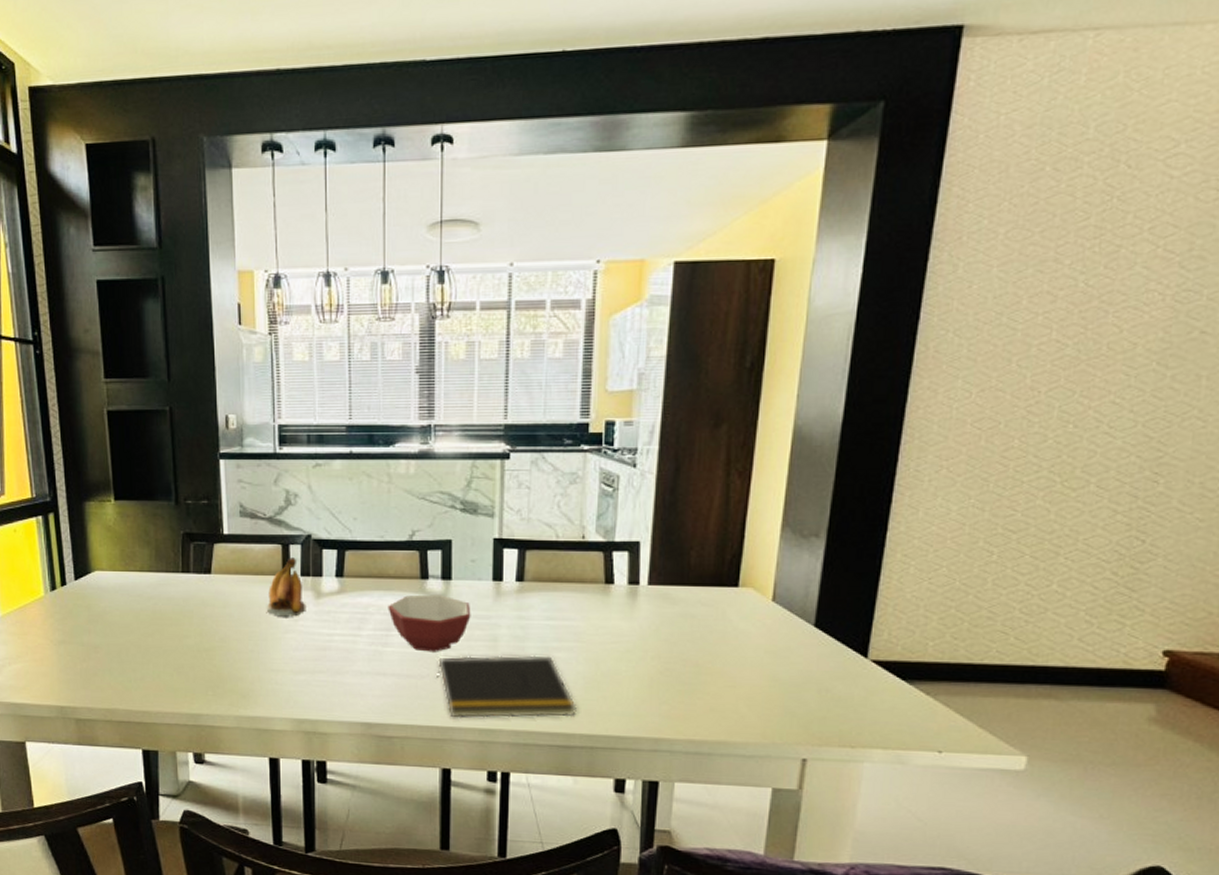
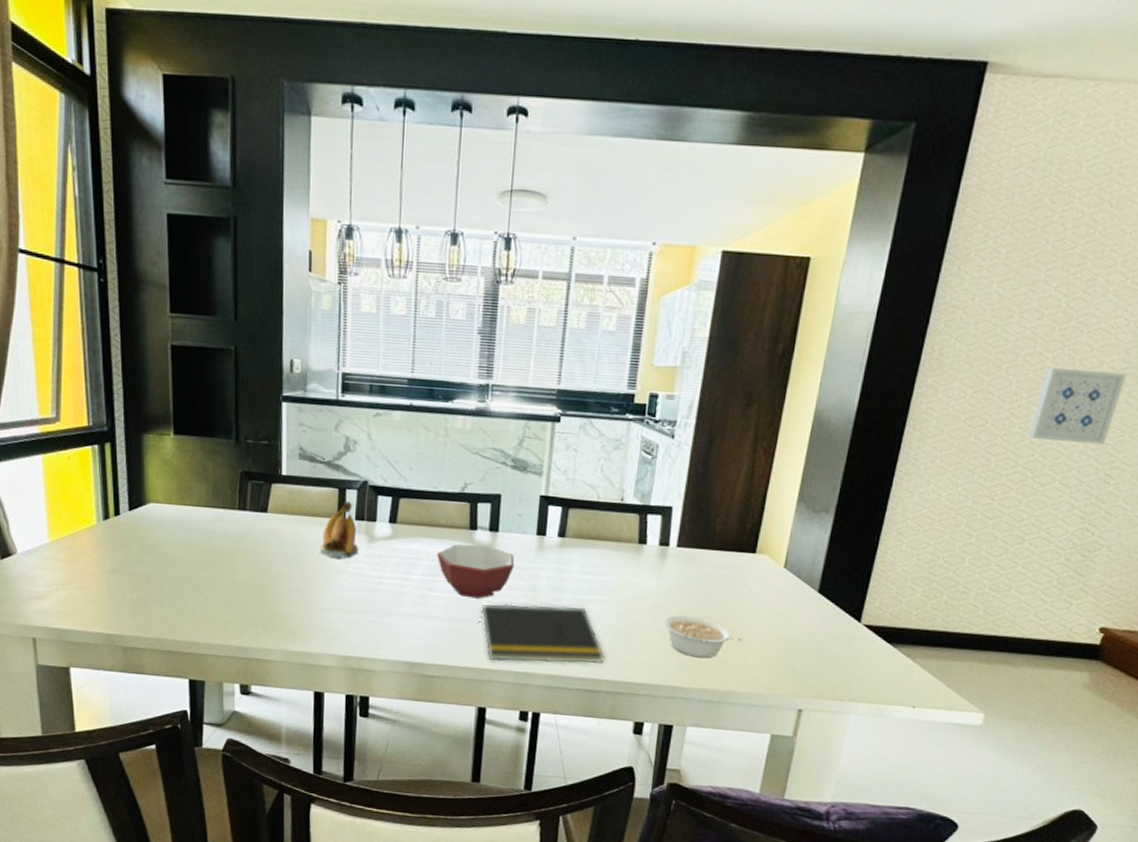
legume: none [640,659,732,706] -> present [664,615,743,659]
wall art: none [1053,355,1167,439] -> present [1029,367,1126,445]

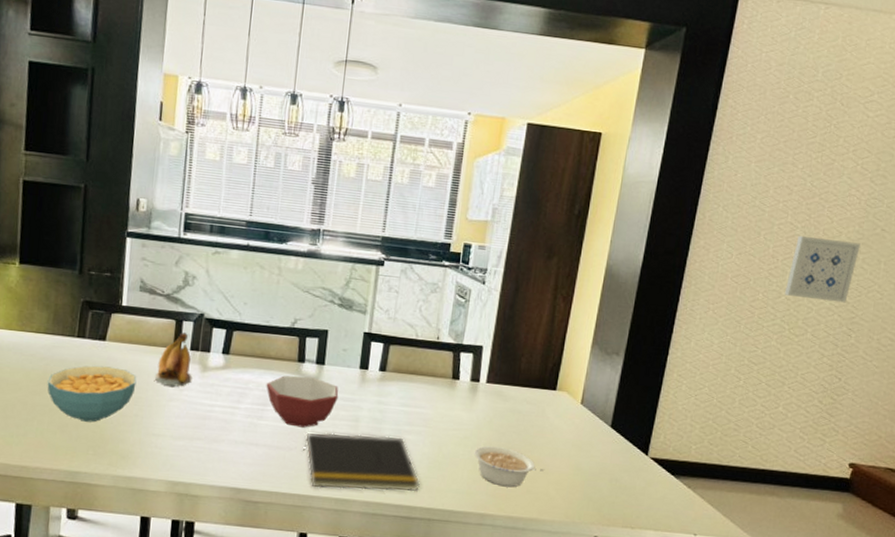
cereal bowl: none [211,538,302,597] -> present [47,365,137,423]

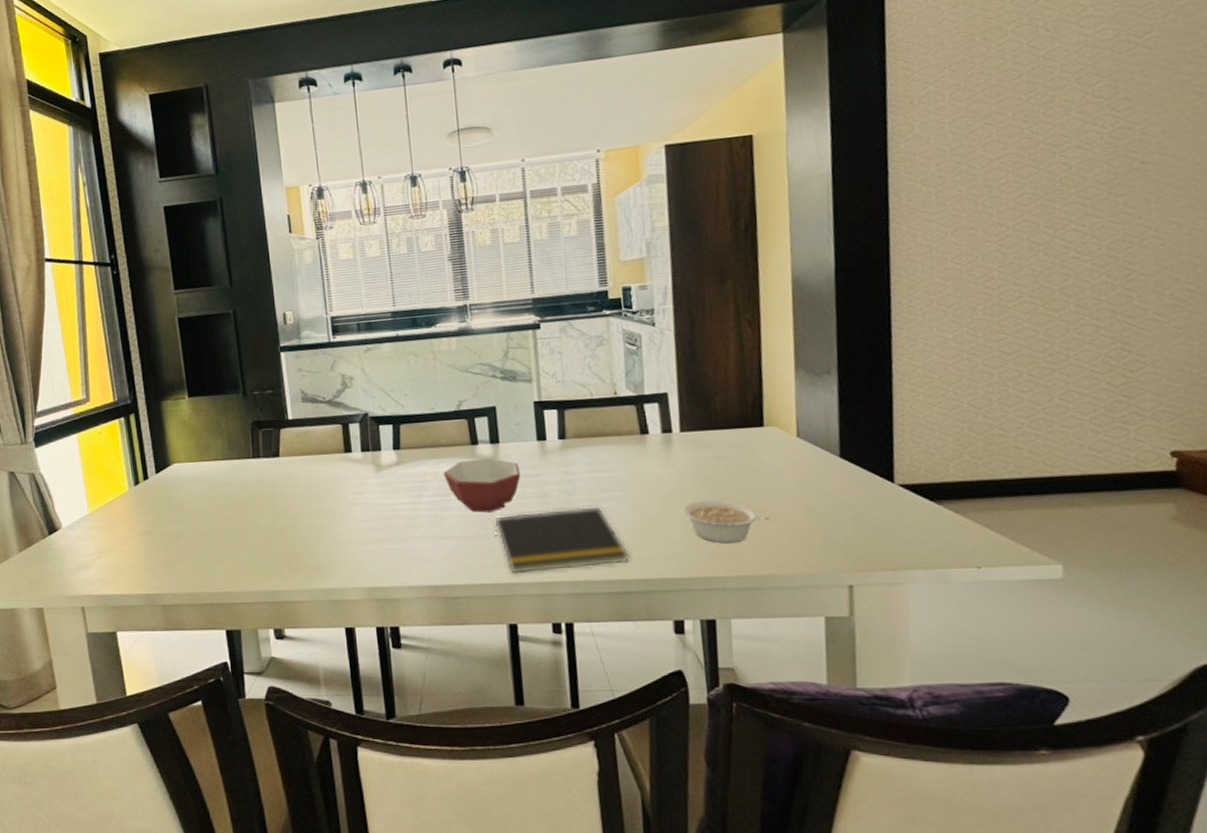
cereal bowl: present [47,365,137,423] -> none [233,481,316,540]
banana: present [154,332,192,388] -> none [332,435,369,492]
wall art: present [785,235,861,303] -> none [1026,185,1117,266]

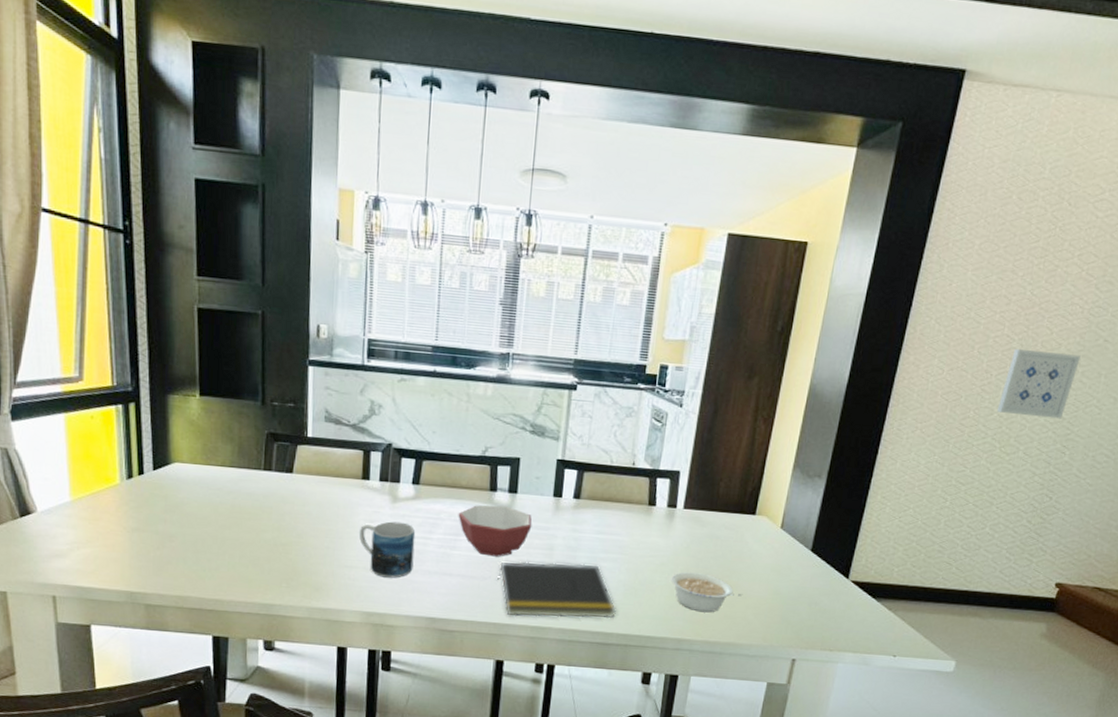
mug: none [350,490,408,549] -> present [359,521,416,578]
wall art: none [1026,185,1117,266] -> present [997,348,1081,419]

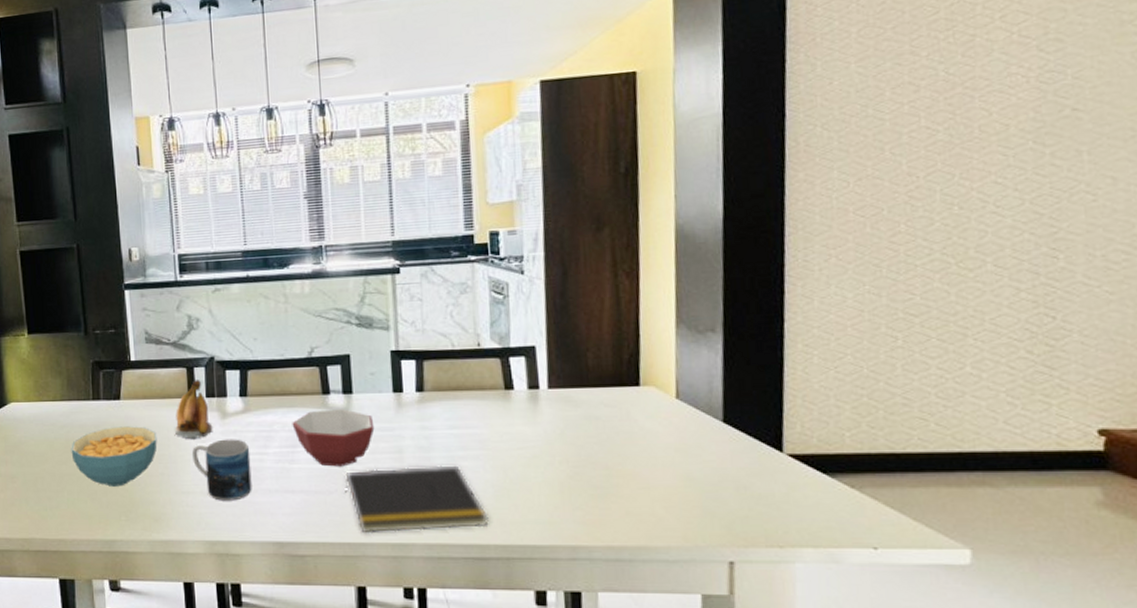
cereal bowl: none [236,498,327,555] -> present [71,426,157,487]
banana: none [344,463,383,519] -> present [174,380,213,440]
legume: present [671,572,743,613] -> none [548,463,645,511]
wall art: present [997,348,1081,419] -> none [938,133,1043,220]

